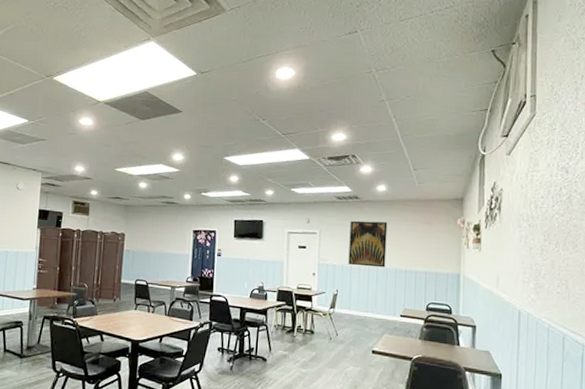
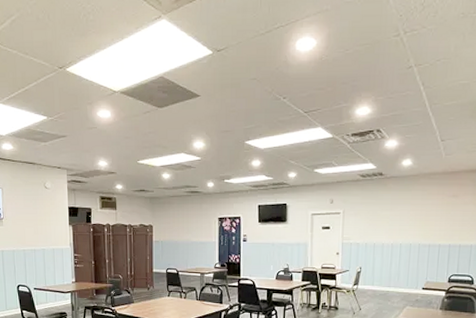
wall art: present [348,220,388,268] -> none [372,198,412,243]

